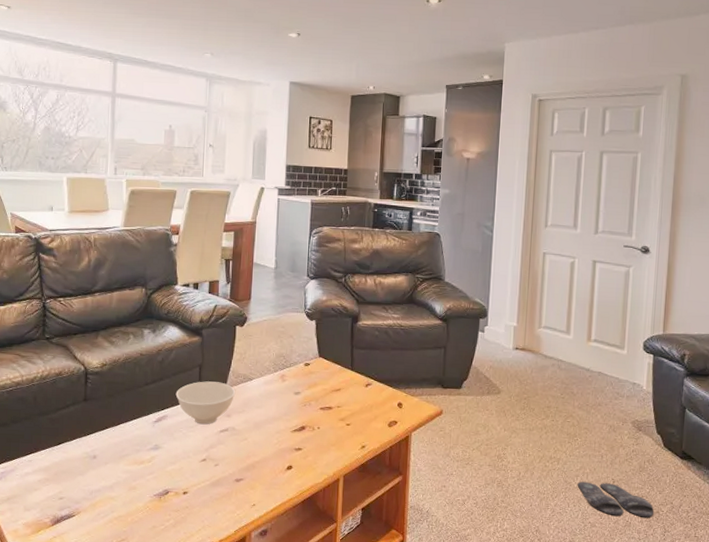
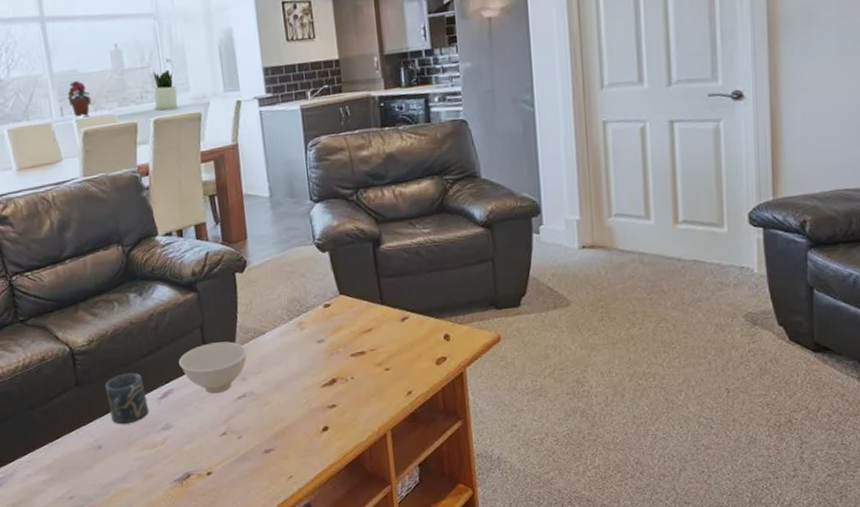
cup: none [108,396,144,440] -> present [104,373,149,425]
potted flower: none [122,148,142,178] -> present [67,80,92,117]
planter: none [192,152,214,186] -> present [153,69,180,112]
slippers: present [577,481,654,518] -> none [681,394,785,433]

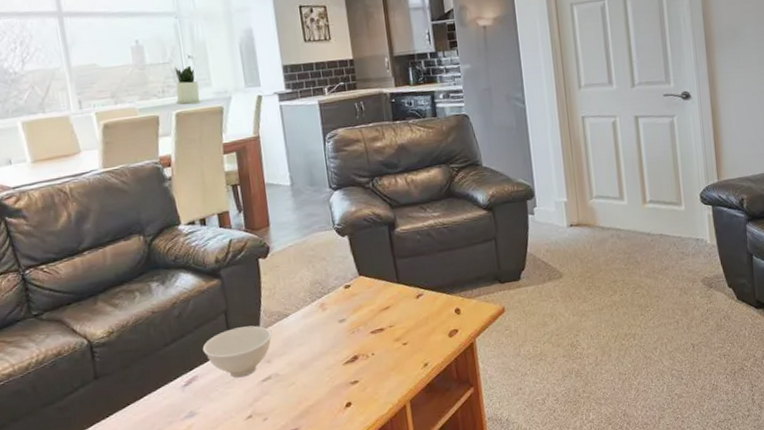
potted flower: present [67,80,92,117] -> none [86,74,112,110]
cup: present [104,373,149,425] -> none [125,362,173,415]

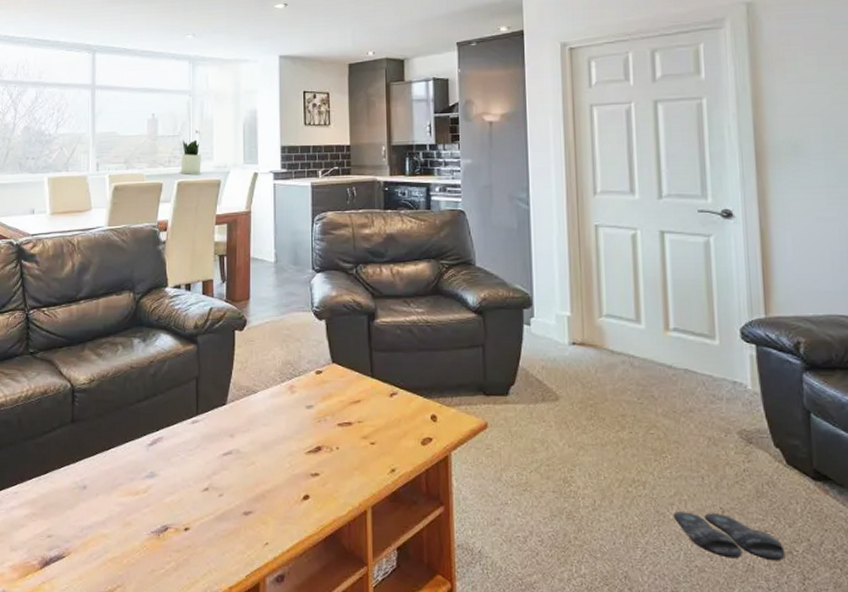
bowl: present [202,325,272,378] -> none [171,396,238,447]
slippers: none [657,348,739,382] -> present [673,511,785,560]

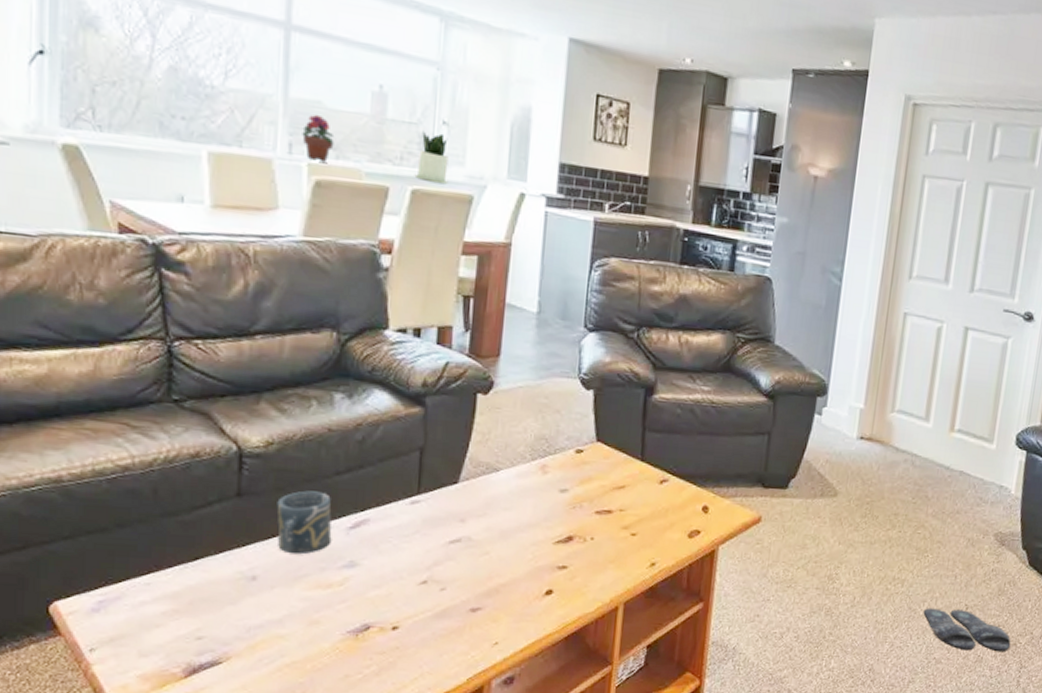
cup: none [98,416,137,467] -> present [276,490,332,554]
potted flower: none [105,141,125,173] -> present [302,114,335,162]

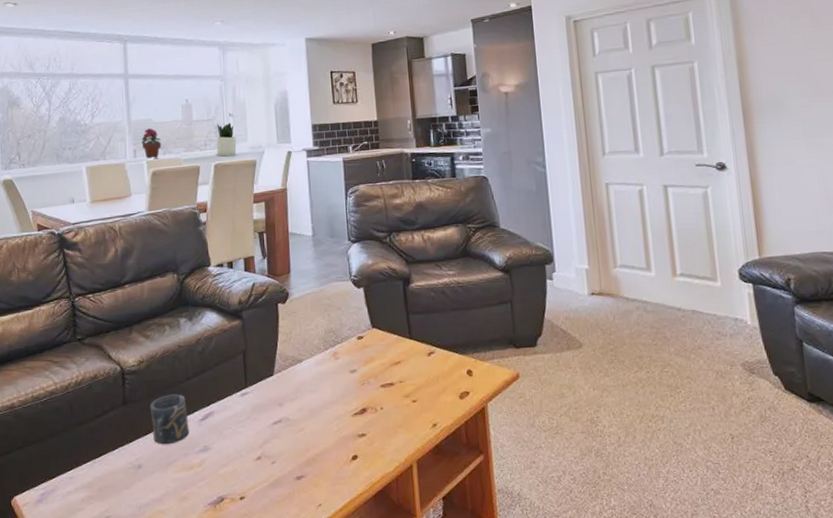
slippers: present [923,608,1011,651] -> none [689,439,788,478]

